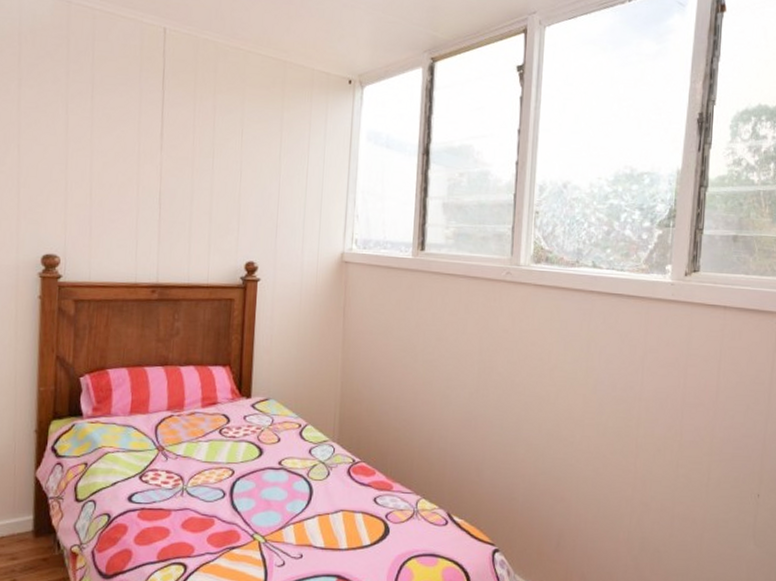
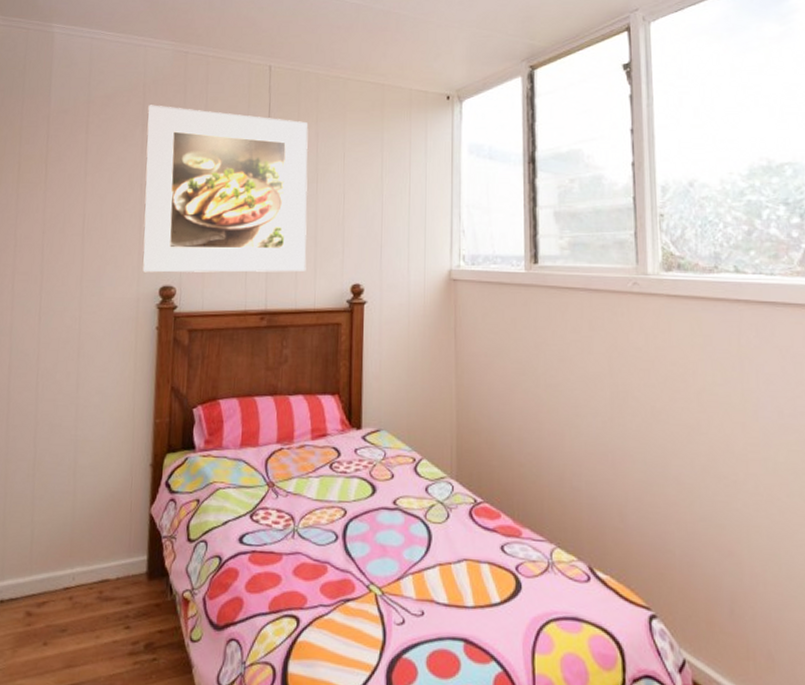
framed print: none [21,57,205,247] -> present [142,105,308,273]

